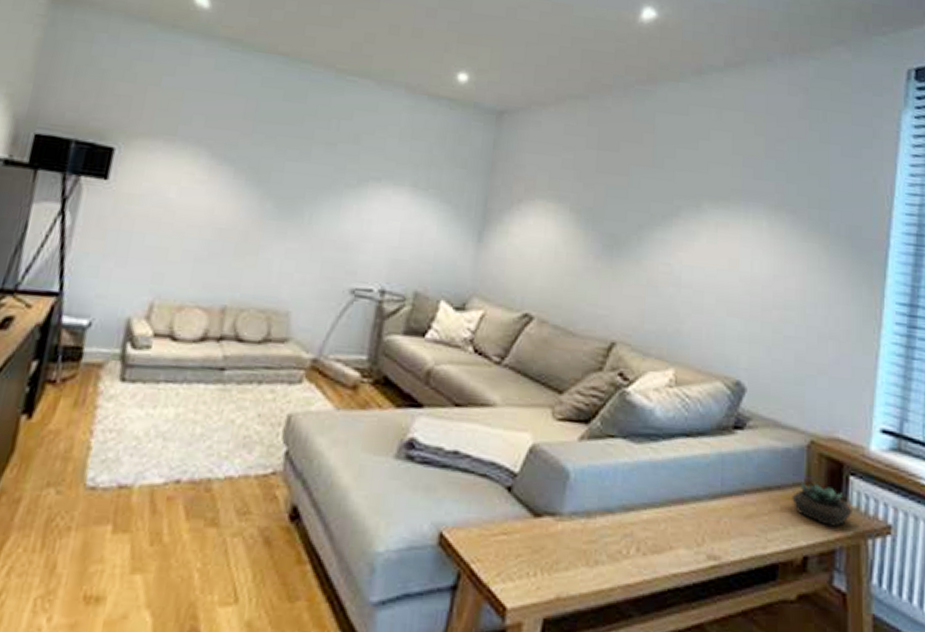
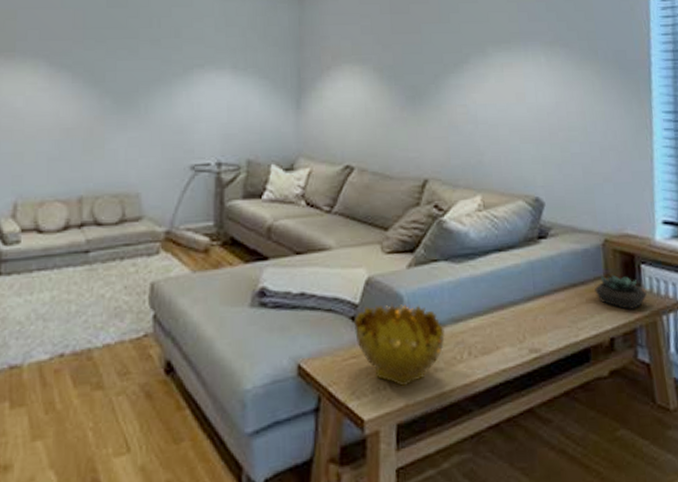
decorative bowl: none [509,477,612,577] -> present [354,302,445,387]

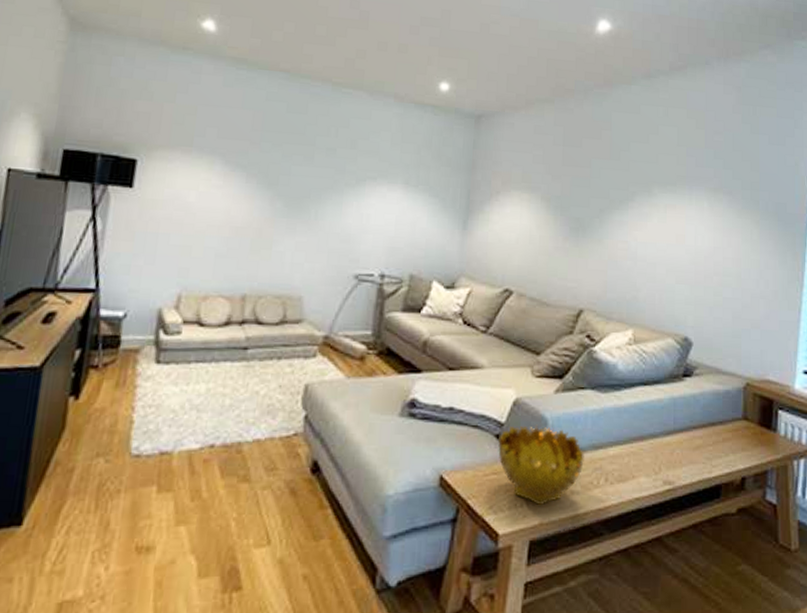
succulent plant: present [594,274,647,310] -> none [732,417,781,452]

